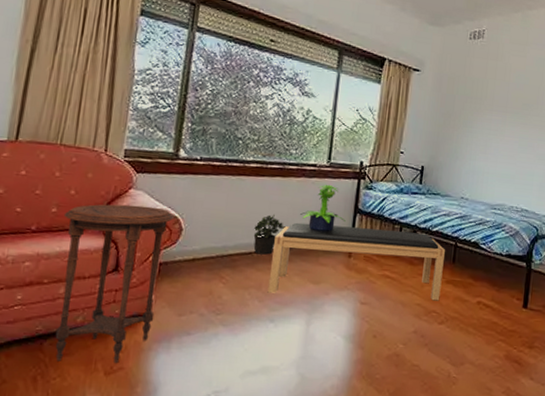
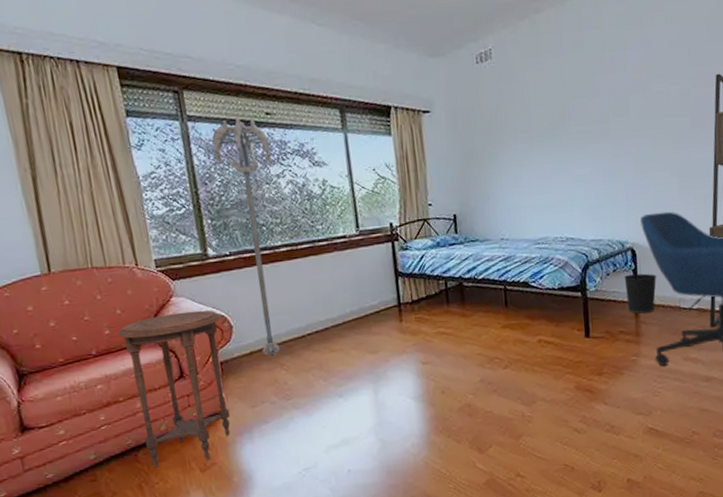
floor lamp: none [205,37,267,265] -> present [211,118,281,355]
potted plant: present [253,214,286,255] -> none [300,294,331,336]
bench: present [267,222,445,301] -> none [323,283,500,371]
potted plant: present [300,184,346,232] -> none [342,253,389,302]

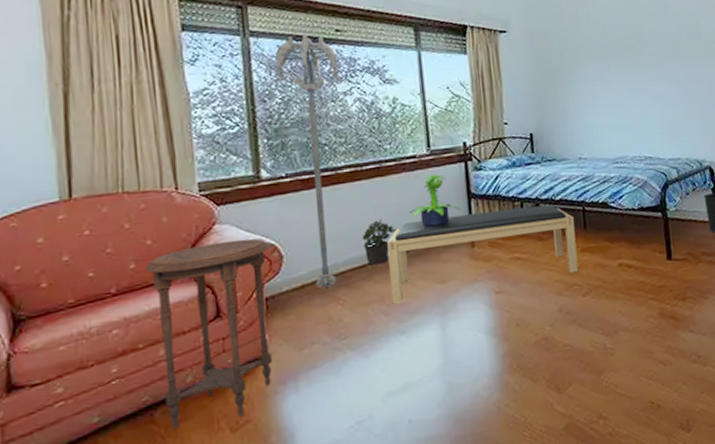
potted plant: none [300,294,331,336] -> present [362,218,397,265]
bench: none [323,283,500,371] -> present [387,204,579,304]
potted plant: none [342,253,389,302] -> present [410,174,460,227]

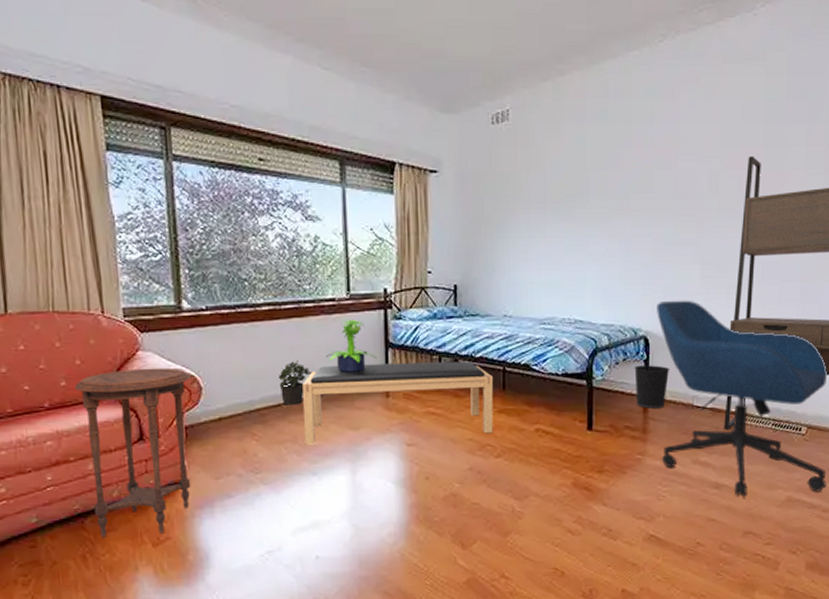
floor lamp: present [274,34,341,288] -> none [196,161,262,422]

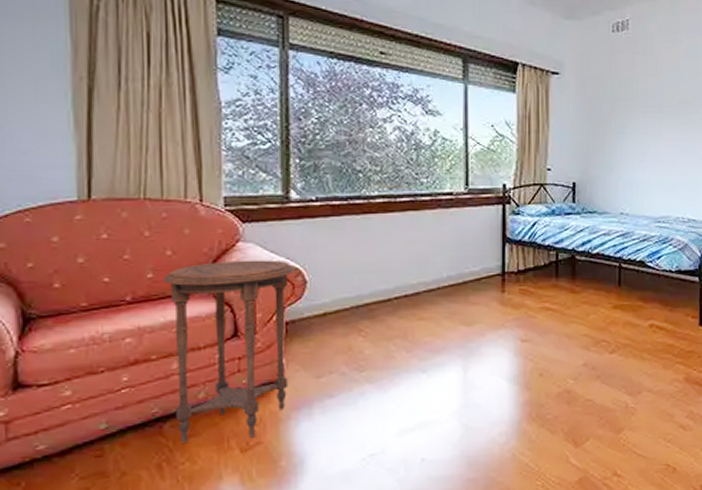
potted plant: present [278,359,312,405] -> none [390,253,426,300]
bench: present [302,361,493,445] -> none [414,257,609,341]
potted plant: present [326,319,377,372] -> none [441,213,494,267]

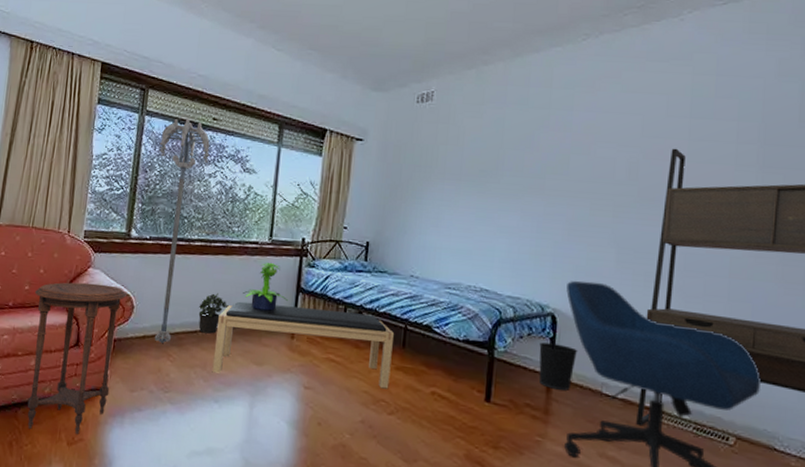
floor lamp: none [312,53,381,318] -> present [154,118,210,343]
potted plant: none [390,253,426,300] -> present [198,292,229,334]
bench: none [414,257,609,341] -> present [212,301,394,389]
potted plant: none [441,213,494,267] -> present [243,262,288,311]

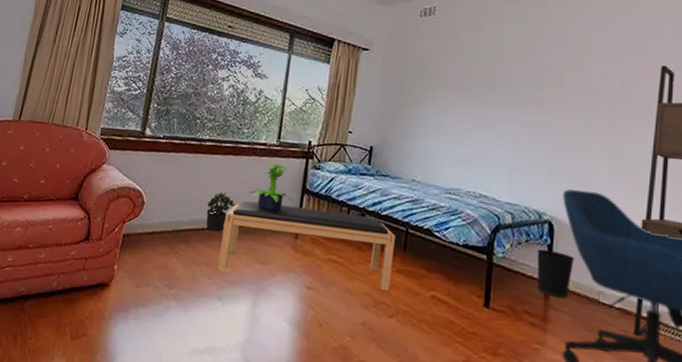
side table: present [27,282,127,434] -> none [33,177,138,329]
floor lamp: present [154,118,210,343] -> none [162,26,225,240]

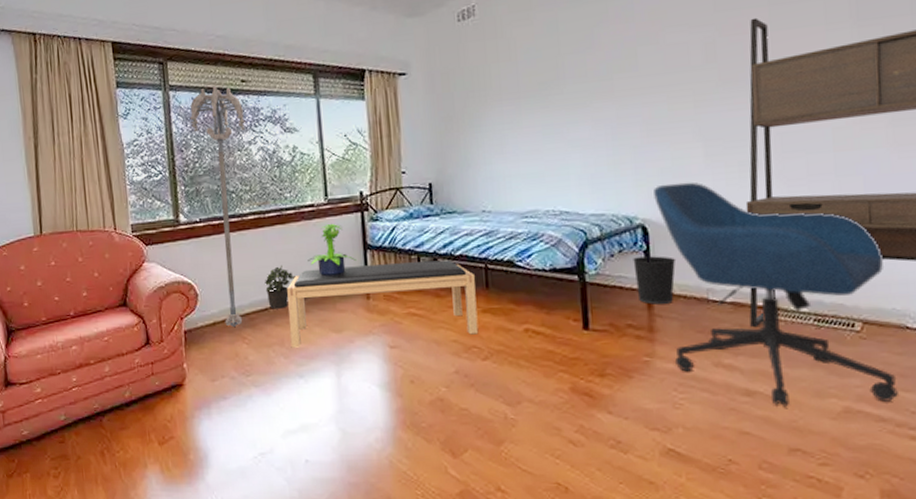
floor lamp: none [162,26,225,240] -> present [189,86,246,327]

